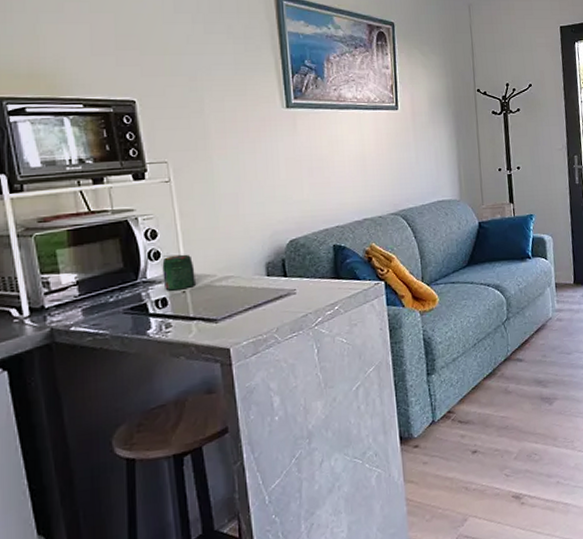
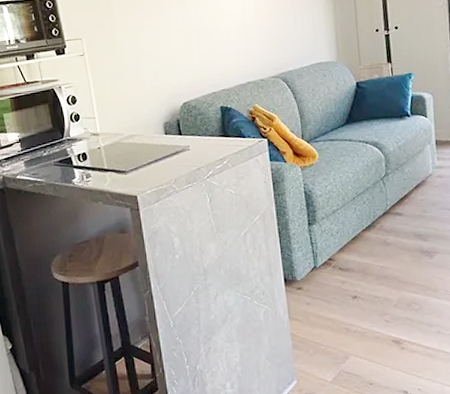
jar: present [162,254,195,291] -> none [81,116,108,147]

